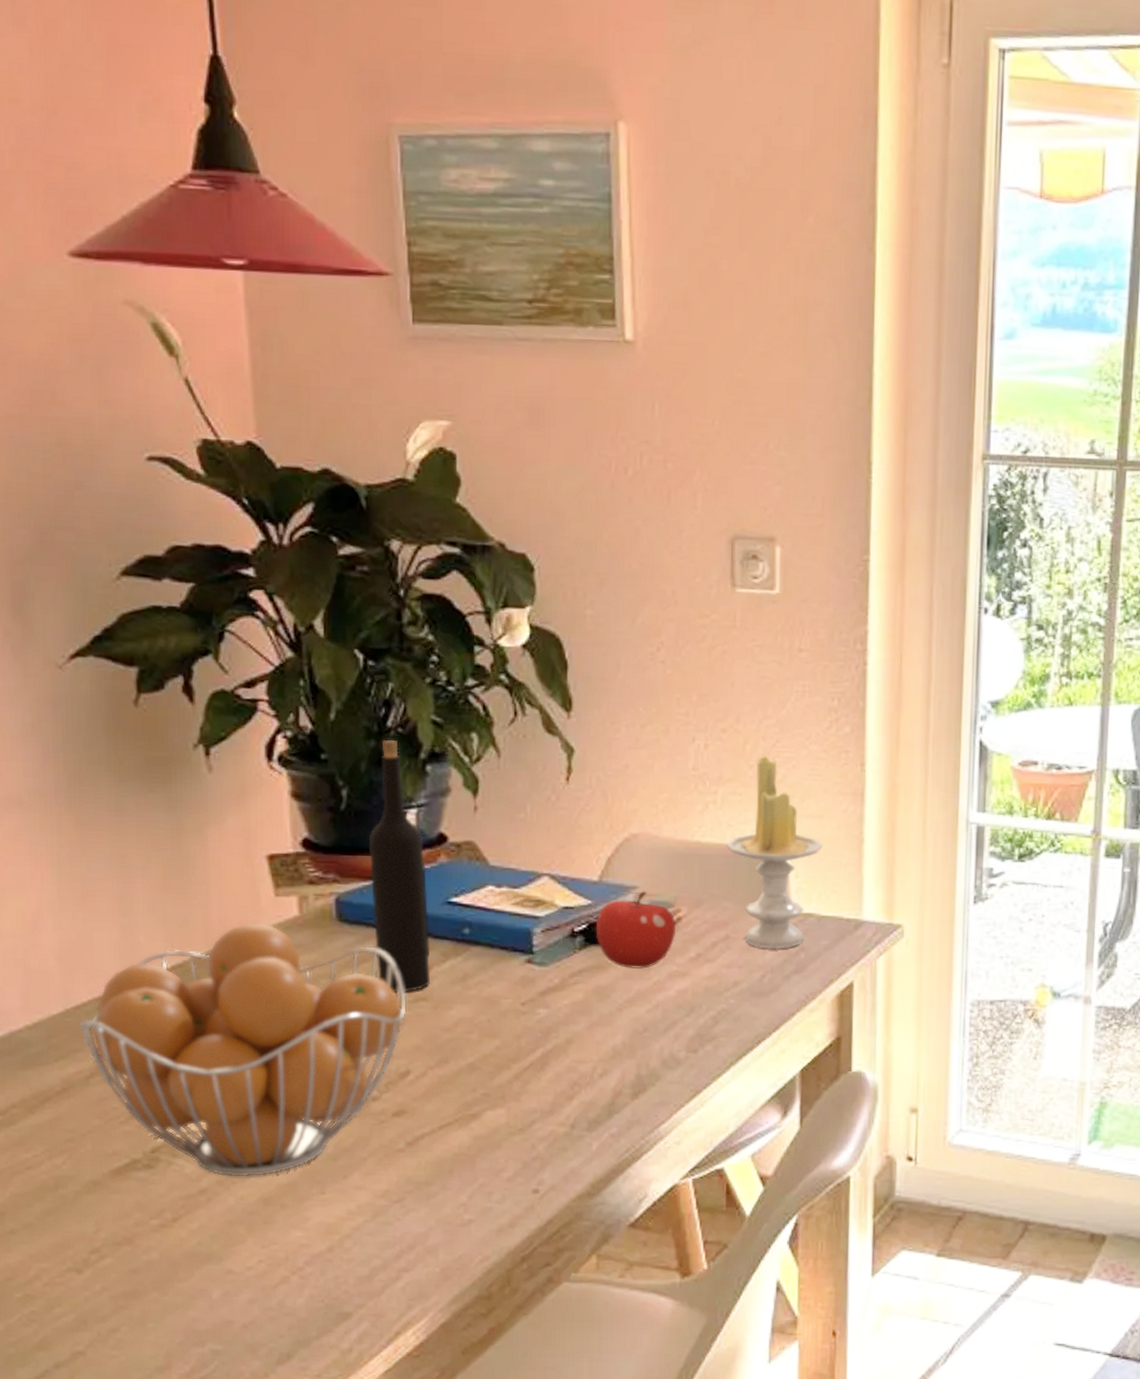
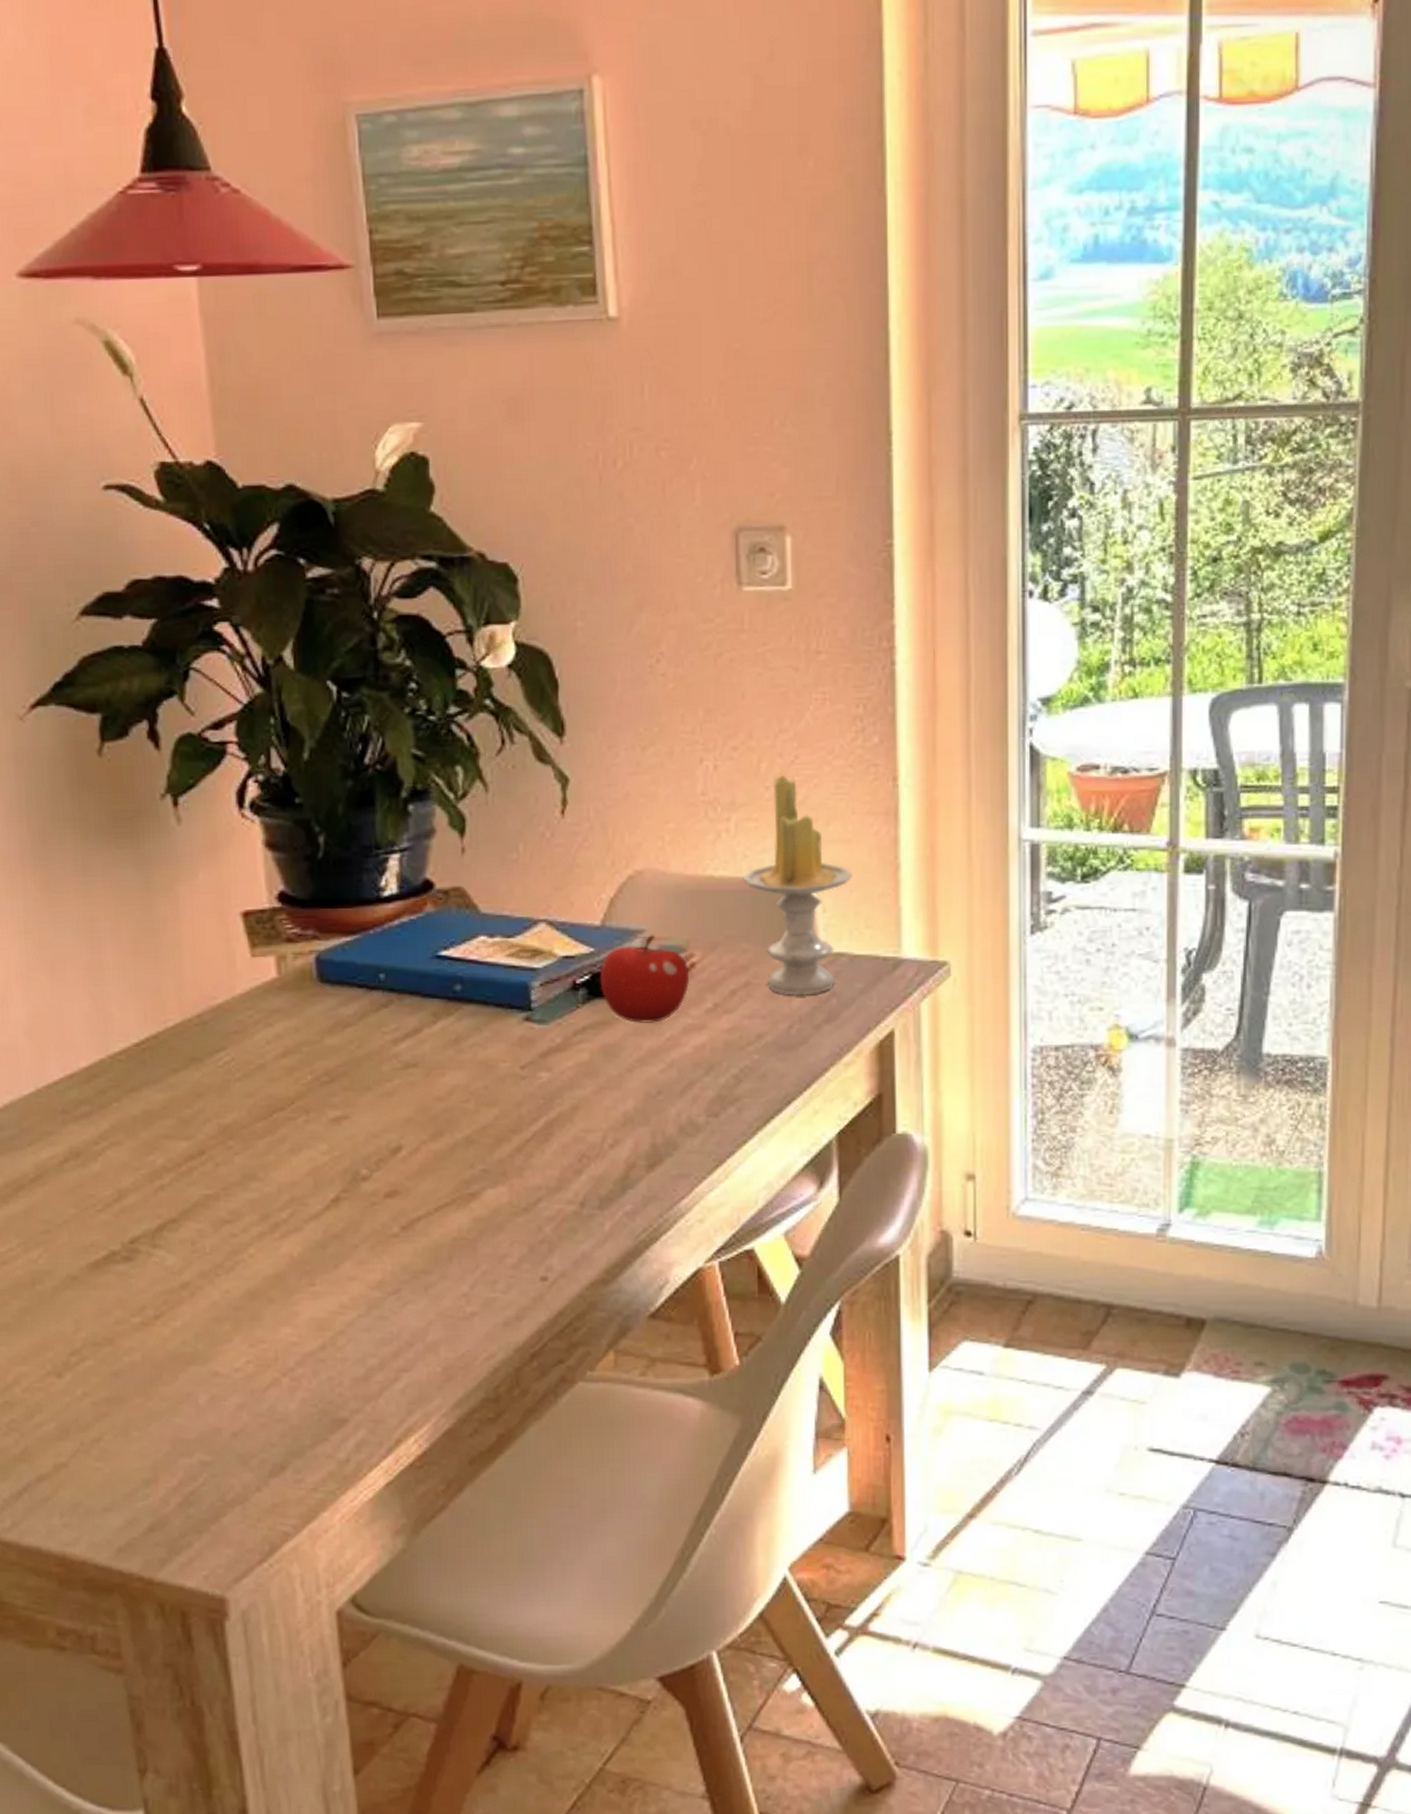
fruit basket: present [79,922,407,1177] -> none [51,986,396,1269]
wine bottle: present [368,740,431,992] -> none [349,779,421,1059]

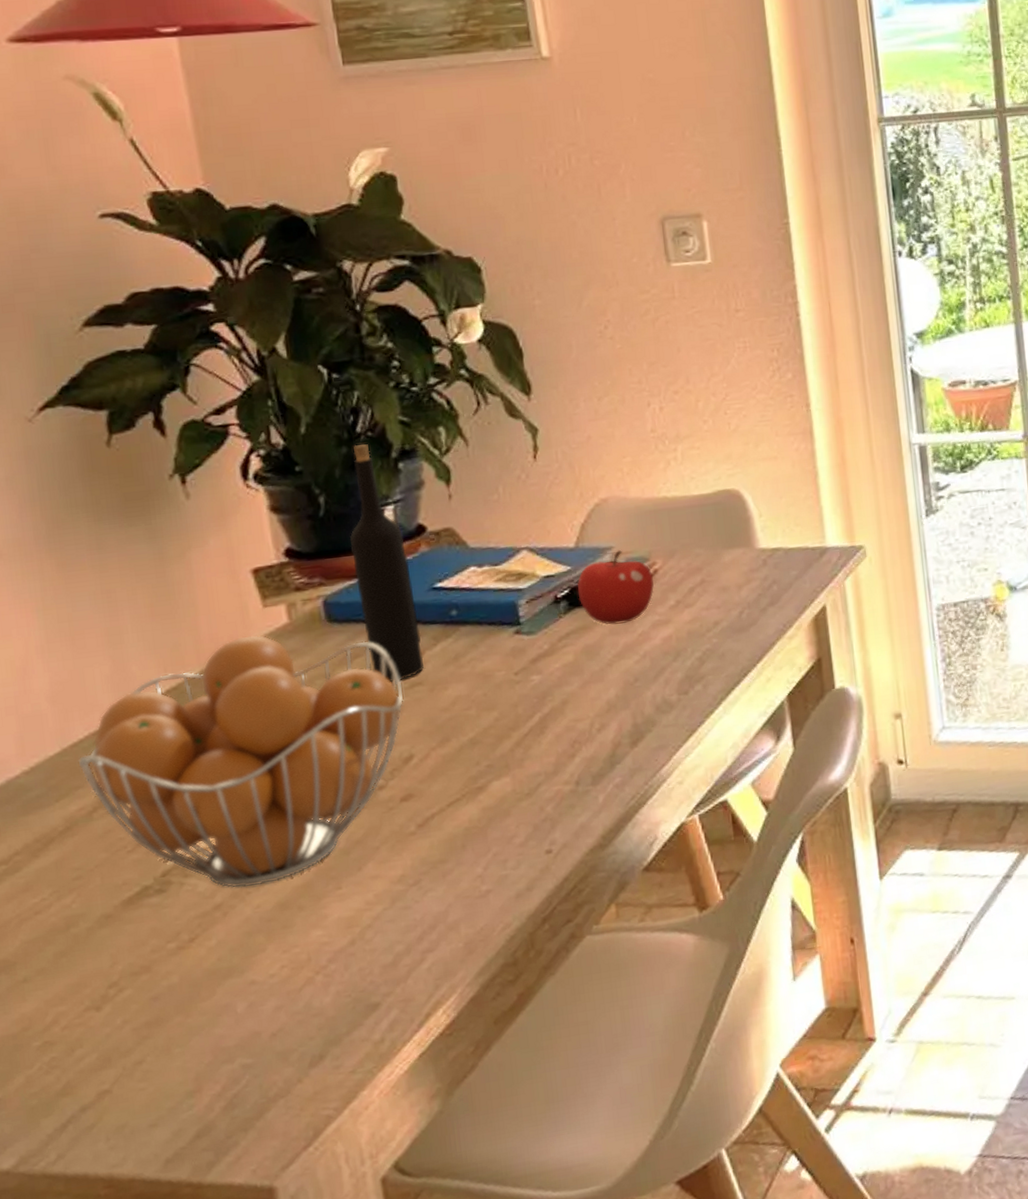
fruit basket: none [51,986,396,1269] -> present [77,634,404,888]
wine bottle: none [349,779,421,1059] -> present [350,444,424,682]
candle: present [742,775,852,996] -> none [691,410,781,587]

